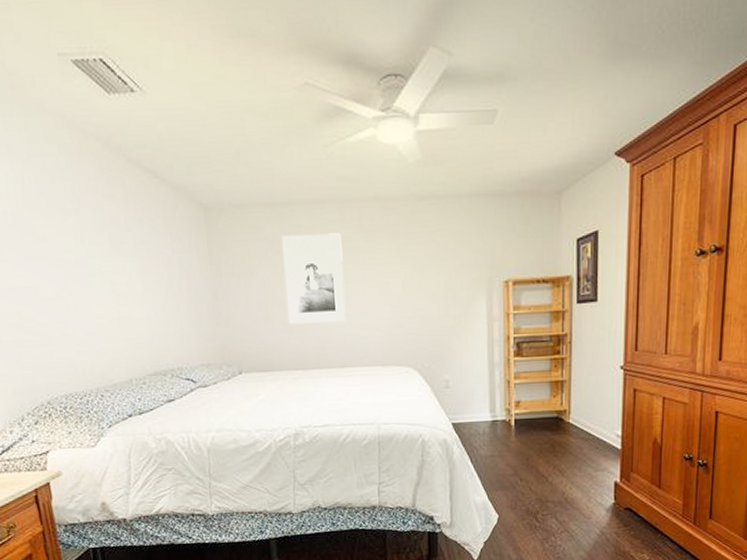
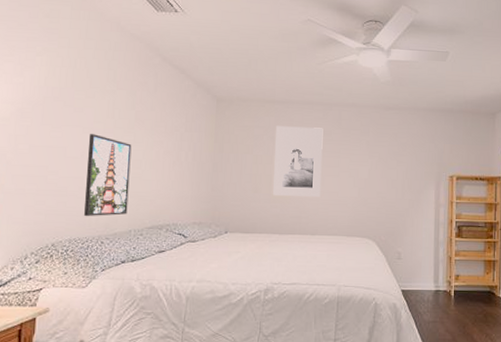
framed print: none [60,267,124,368] -> present [84,134,132,217]

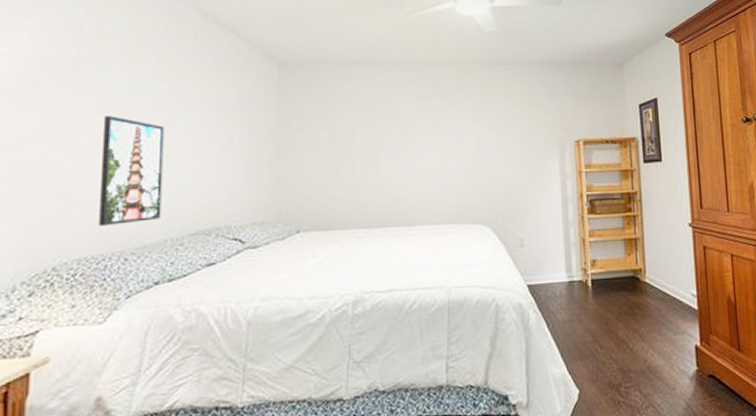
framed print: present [273,126,323,197] -> none [358,91,419,179]

